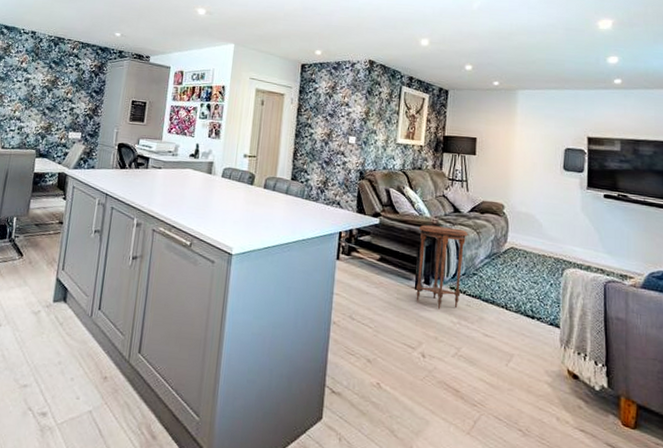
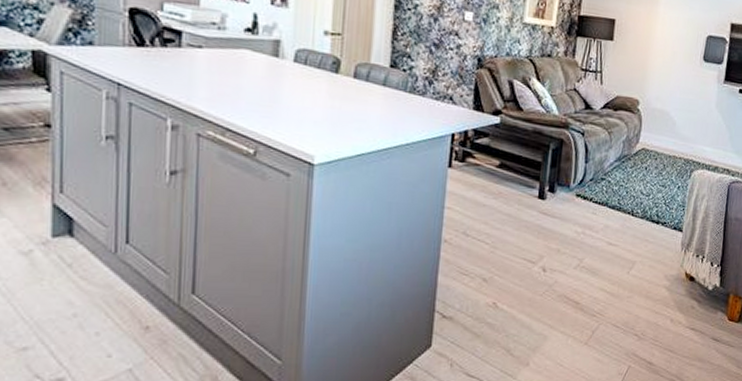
side table: present [416,225,469,310] -> none [538,124,599,219]

